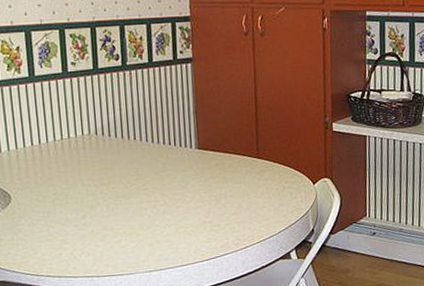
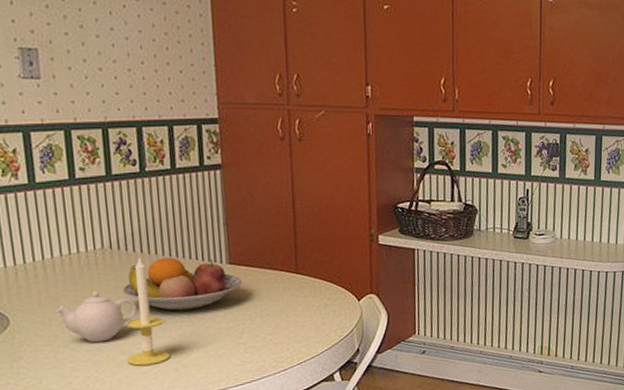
teapot: none [49,172,118,219] -> present [56,290,137,343]
fruit bowl: none [106,142,210,191] -> present [123,257,243,311]
candle: none [108,142,145,240] -> present [126,257,170,366]

